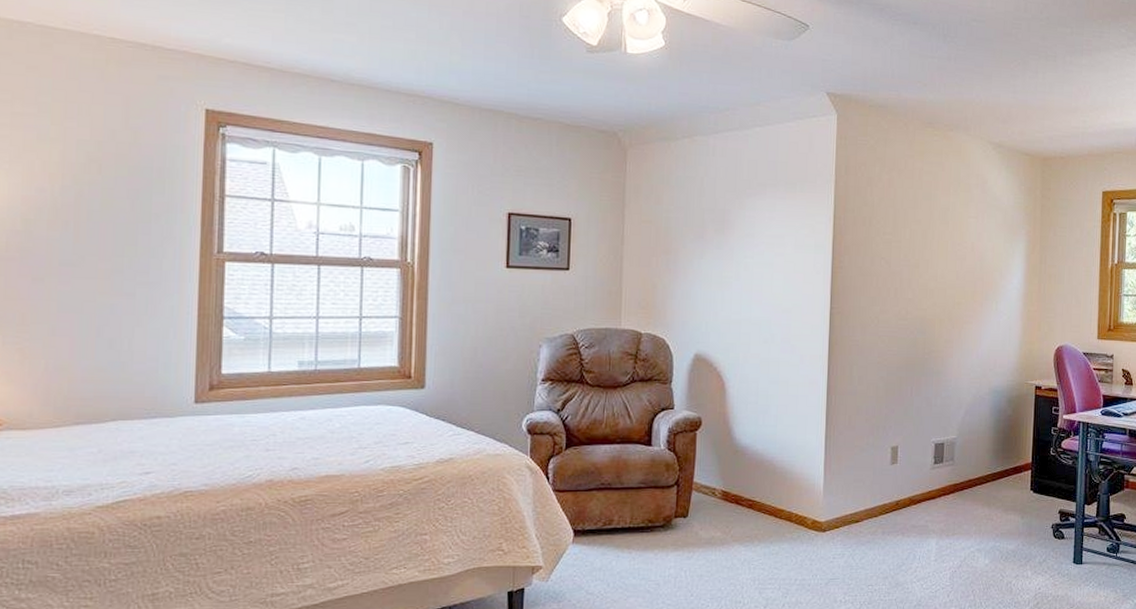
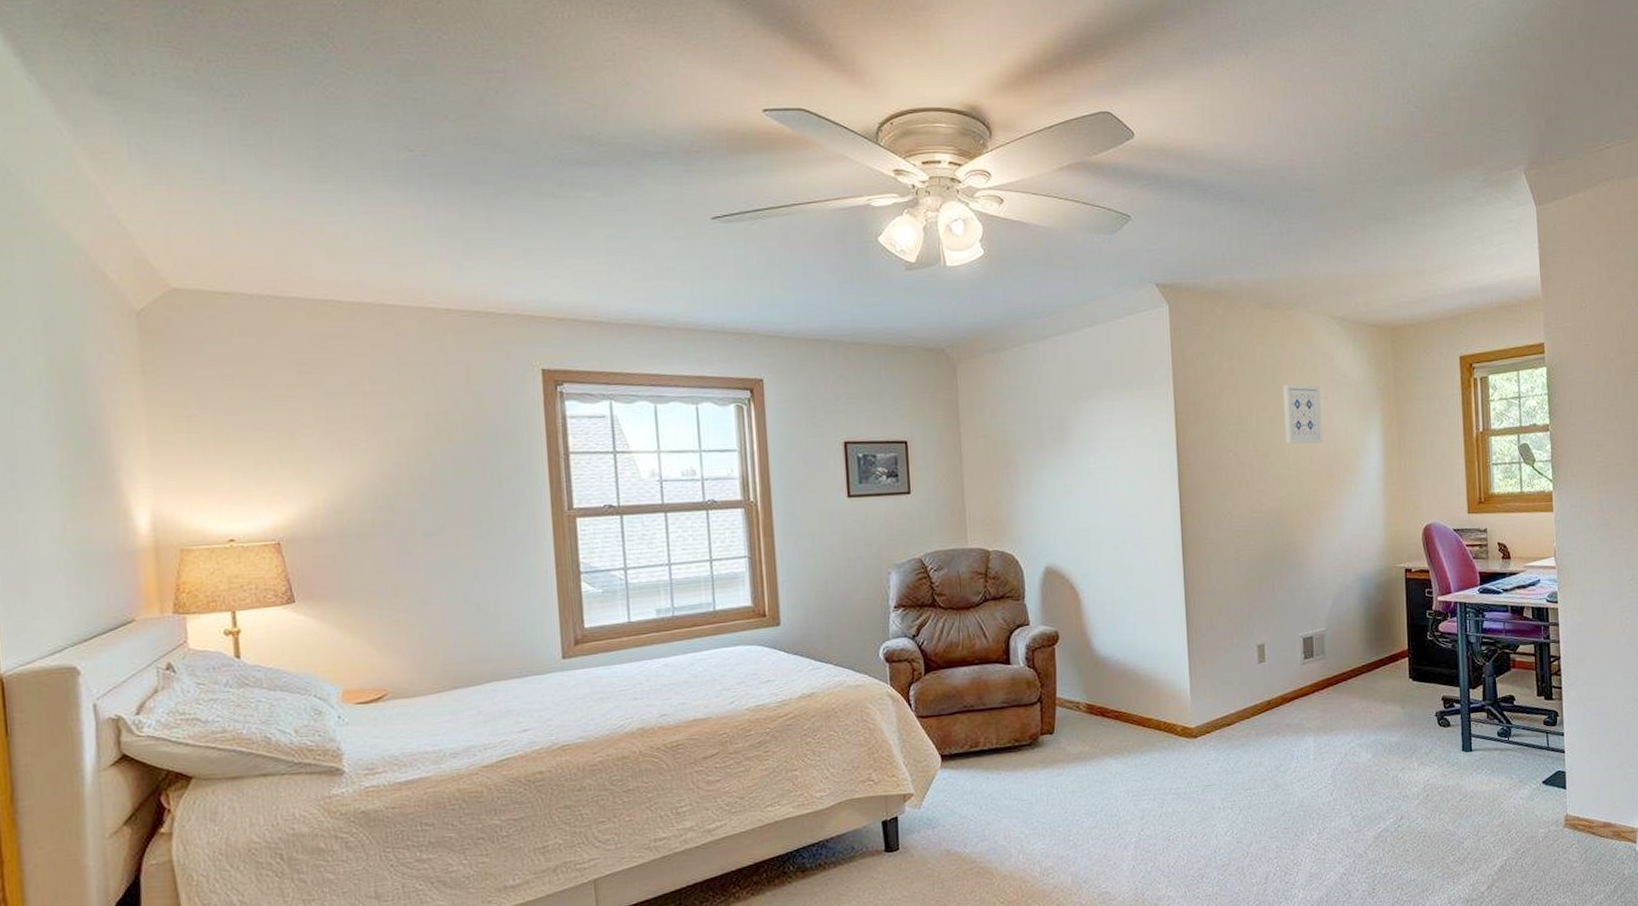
wall art: none [935,201,972,260] -> present [1283,384,1323,444]

